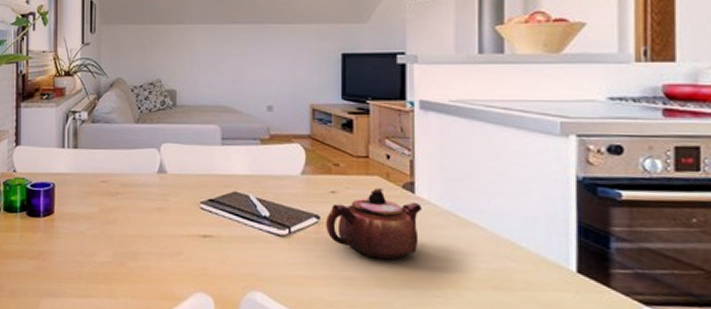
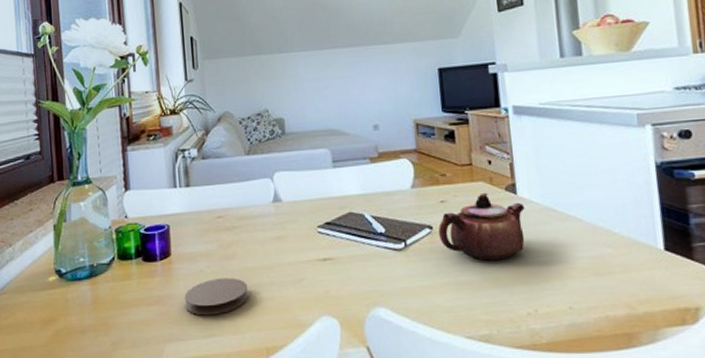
coaster: none [63,241,126,277] -> present [184,278,249,316]

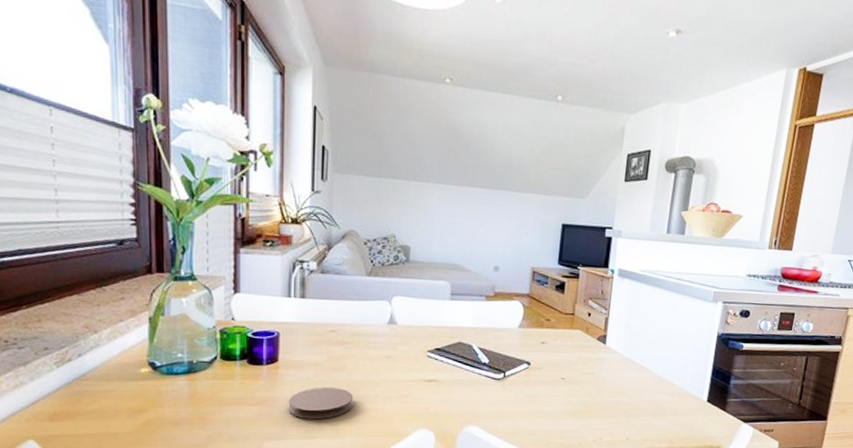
teapot: present [438,192,525,261] -> none [534,339,610,396]

